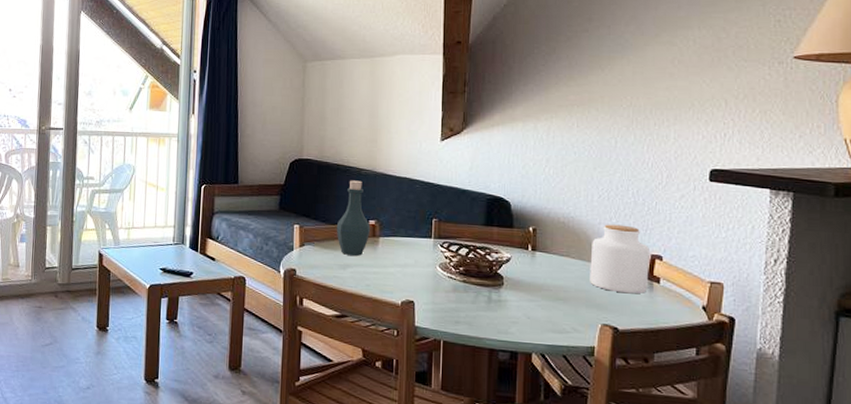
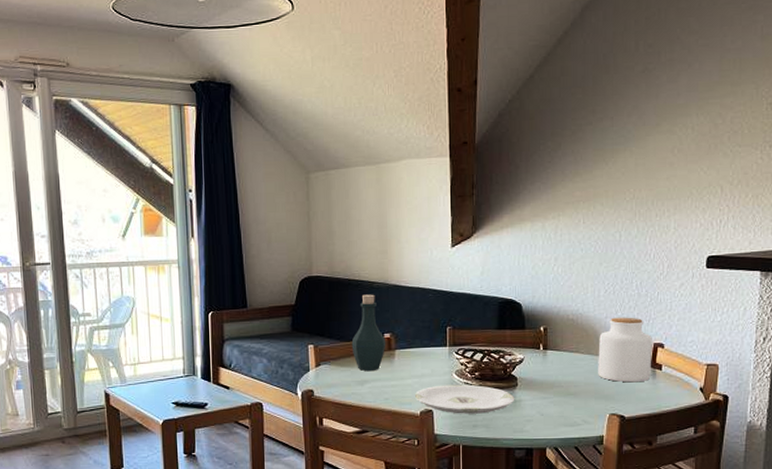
plate: none [396,276,501,311] -> present [414,384,515,414]

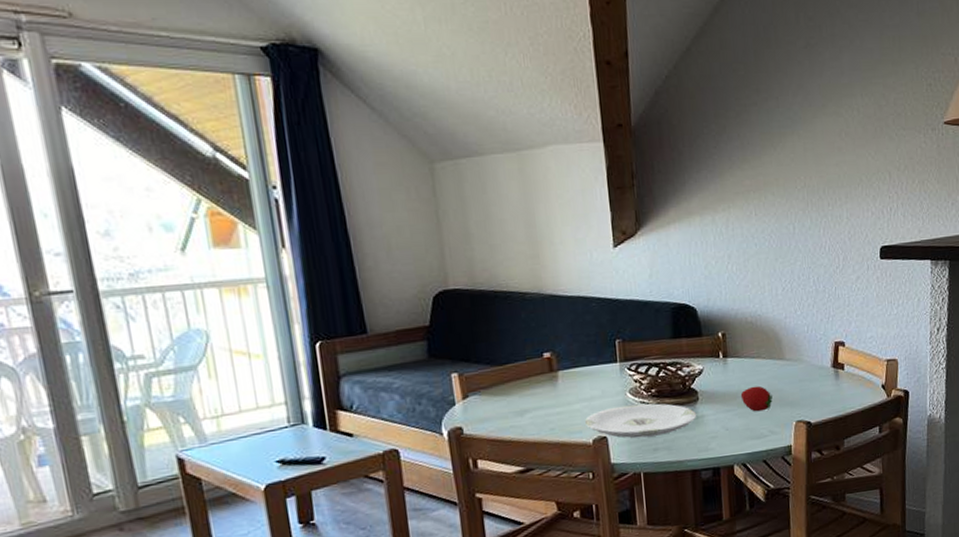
bottle: present [351,294,386,371] -> none [504,307,547,399]
fruit: none [557,378,588,402] -> present [740,385,773,412]
jar: present [598,317,652,383] -> none [780,315,834,386]

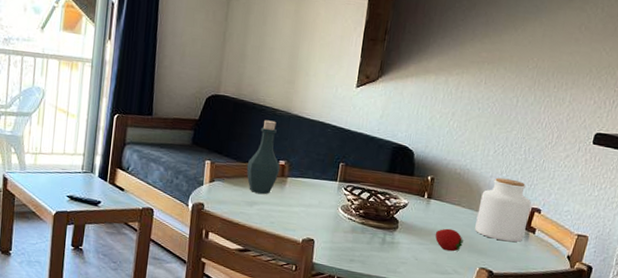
bottle: none [504,307,547,399] -> present [246,120,280,194]
plate: present [584,403,697,438] -> none [299,217,394,250]
jar: none [780,315,834,386] -> present [475,177,531,242]

